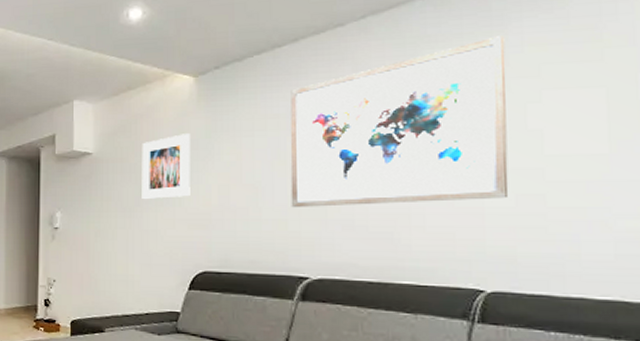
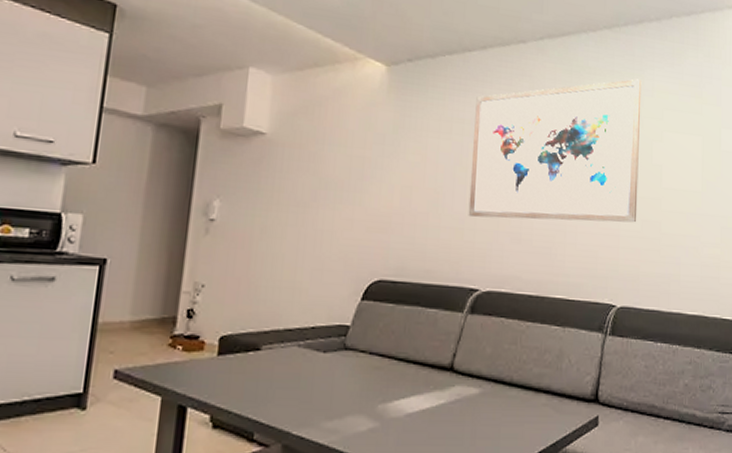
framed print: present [142,134,190,200] -> none [319,125,377,196]

